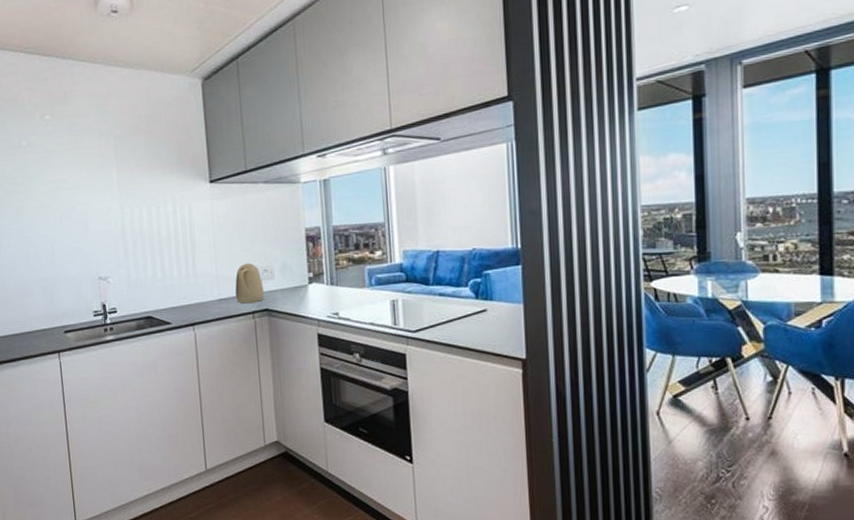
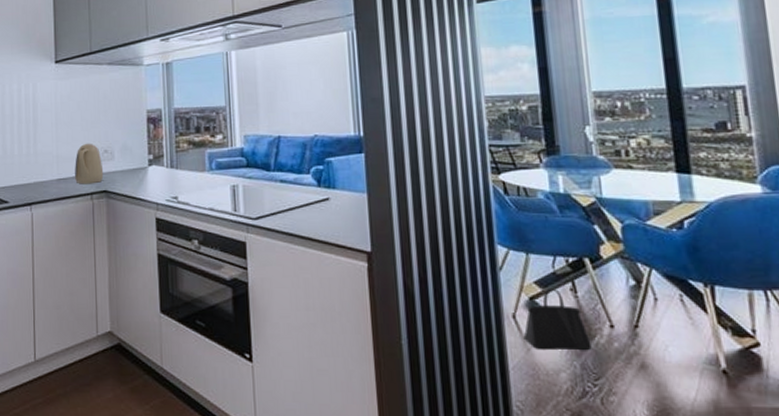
handbag: none [665,386,728,441] -> present [523,287,592,350]

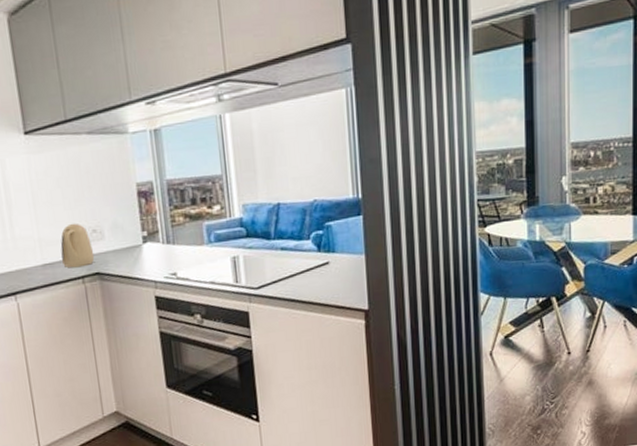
handbag: present [523,287,592,350] -> none [498,325,552,379]

